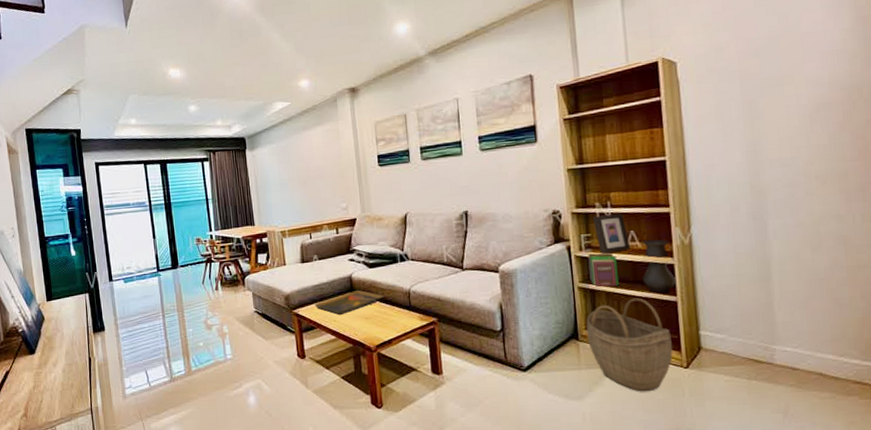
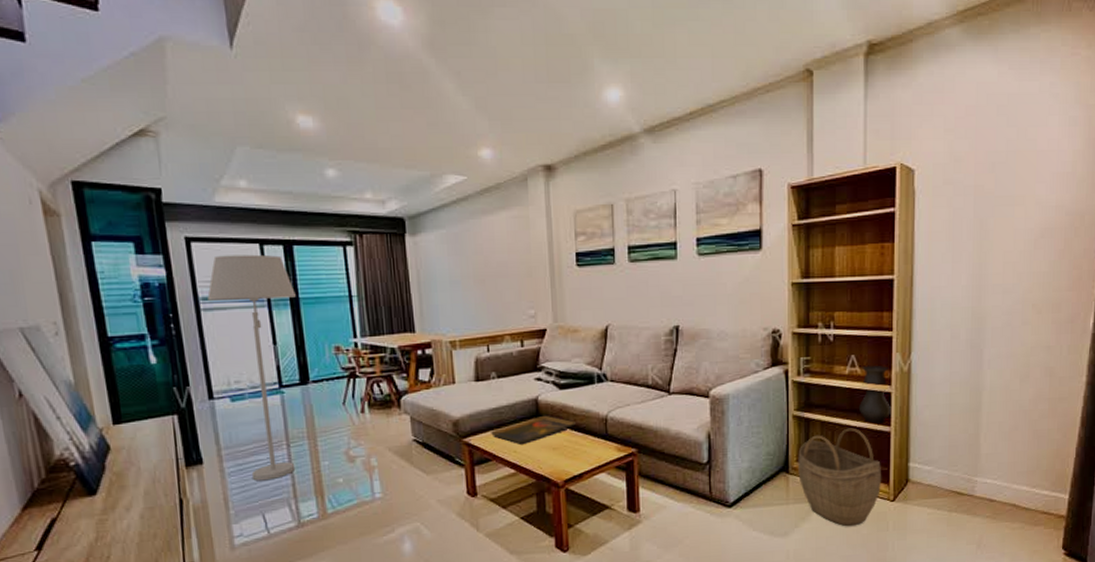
floor lamp: none [109,172,169,344] -> present [207,254,296,481]
books: present [588,252,619,287] -> none [806,378,835,416]
picture frame: present [592,213,631,254] -> none [813,335,850,380]

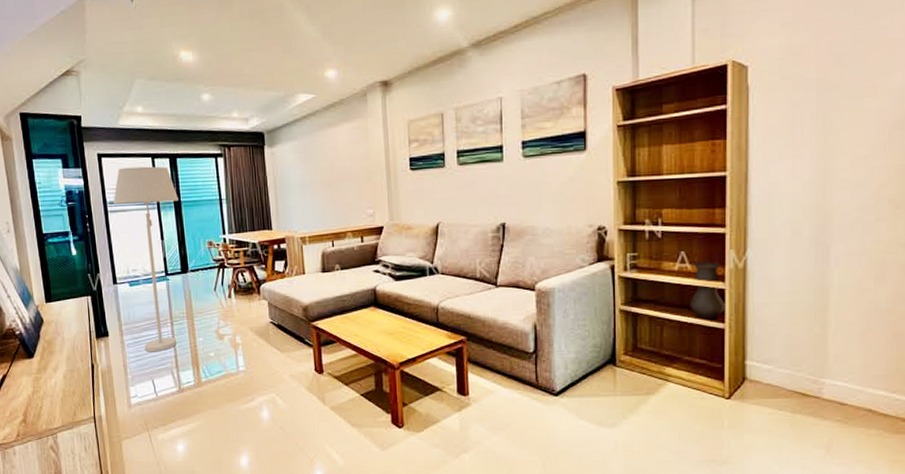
decorative tray: present [490,416,576,444] -> none [334,304,410,329]
woven basket: present [797,427,882,527] -> none [624,323,716,422]

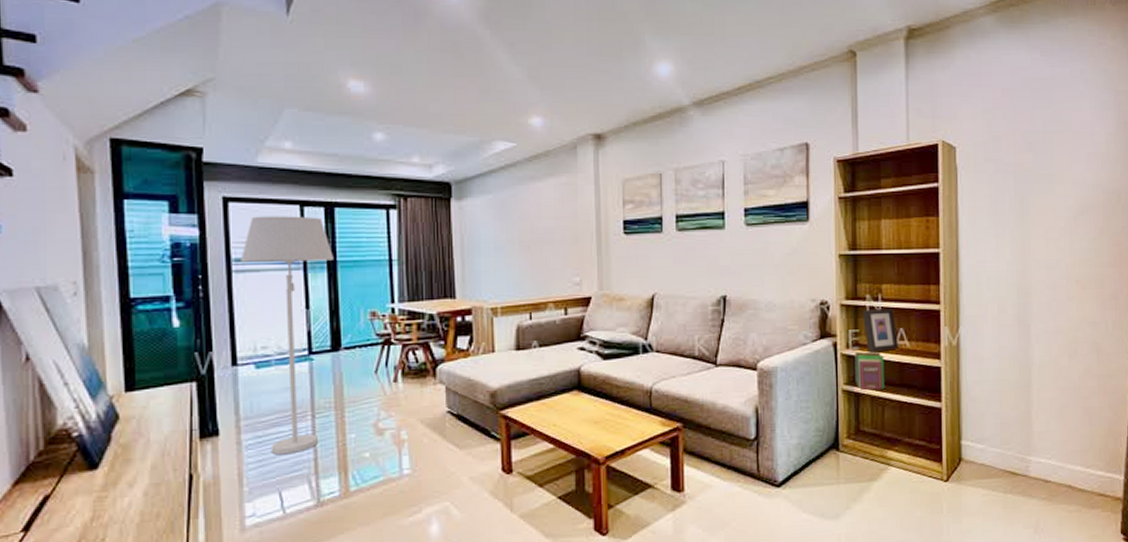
books: none [633,274,664,311] -> present [854,351,885,391]
picture frame: none [640,231,680,275] -> present [862,307,899,353]
vase: present [689,261,724,320] -> none [908,338,941,399]

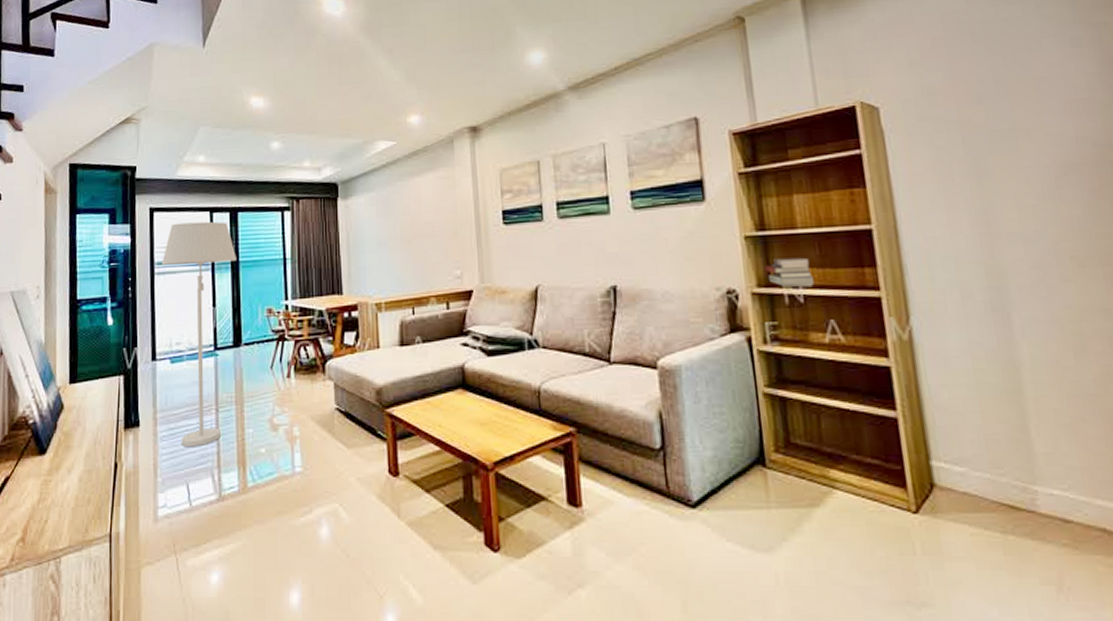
books: none [851,274,892,301] -> present [763,257,815,288]
books: present [854,351,885,391] -> none [774,347,818,395]
picture frame: present [862,307,899,353] -> none [779,295,832,349]

